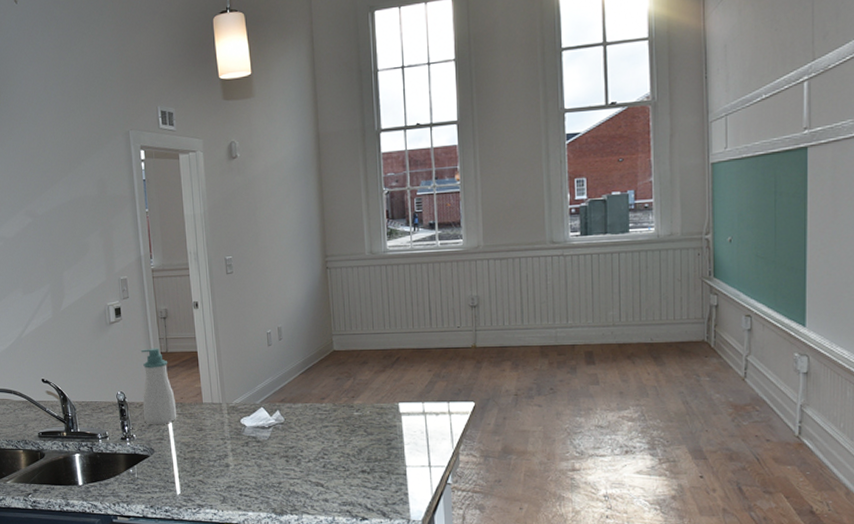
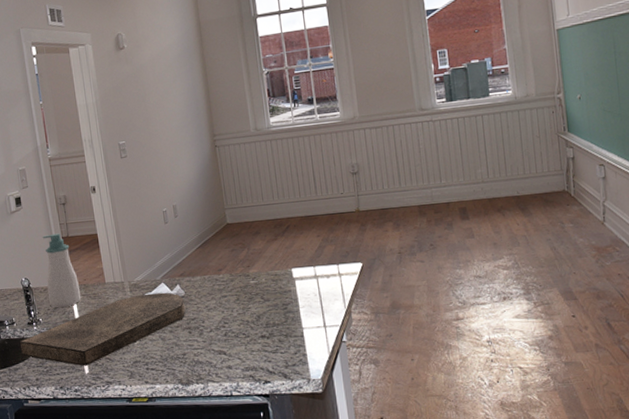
cutting board: none [111,417,284,487] -> present [19,292,186,366]

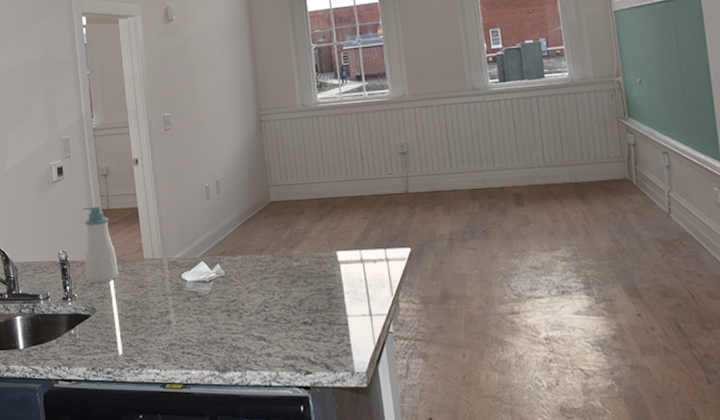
cutting board: present [19,292,186,366] -> none [53,271,226,347]

